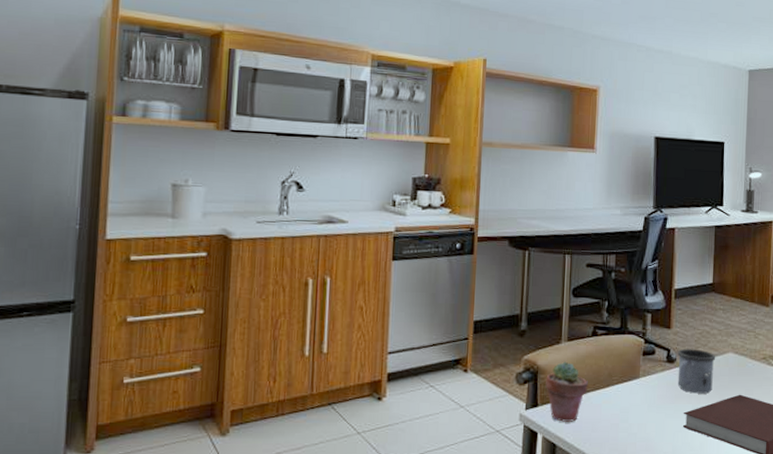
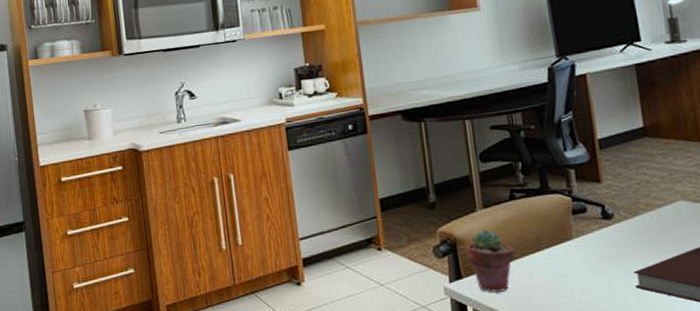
mug: present [677,349,716,394] -> none [614,201,665,250]

